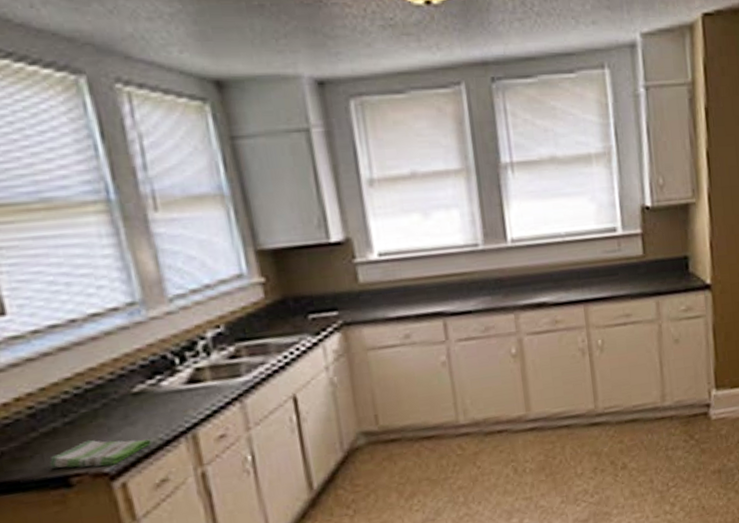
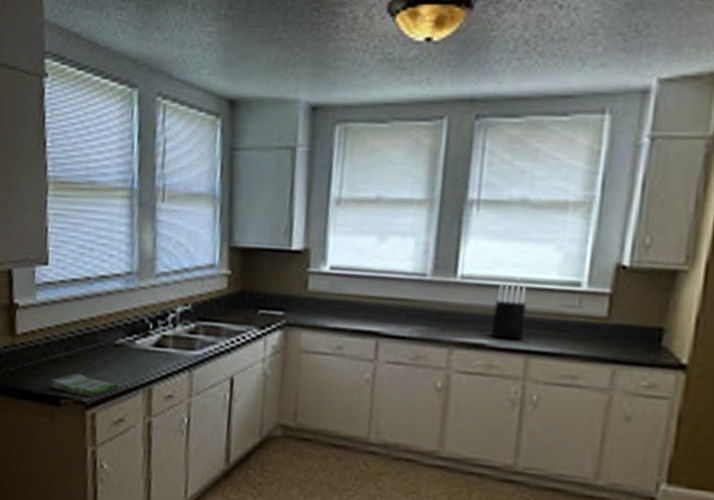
knife block: none [547,238,578,294] -> present [491,282,527,340]

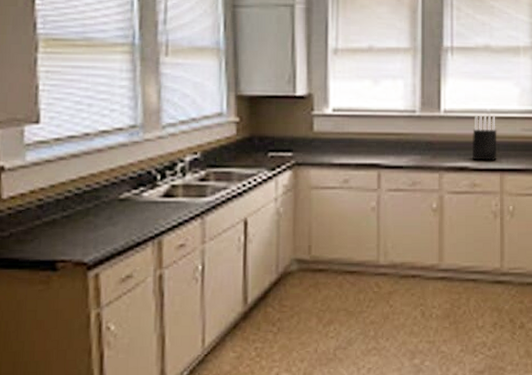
dish towel: present [49,373,119,398] -> none [43,234,125,257]

